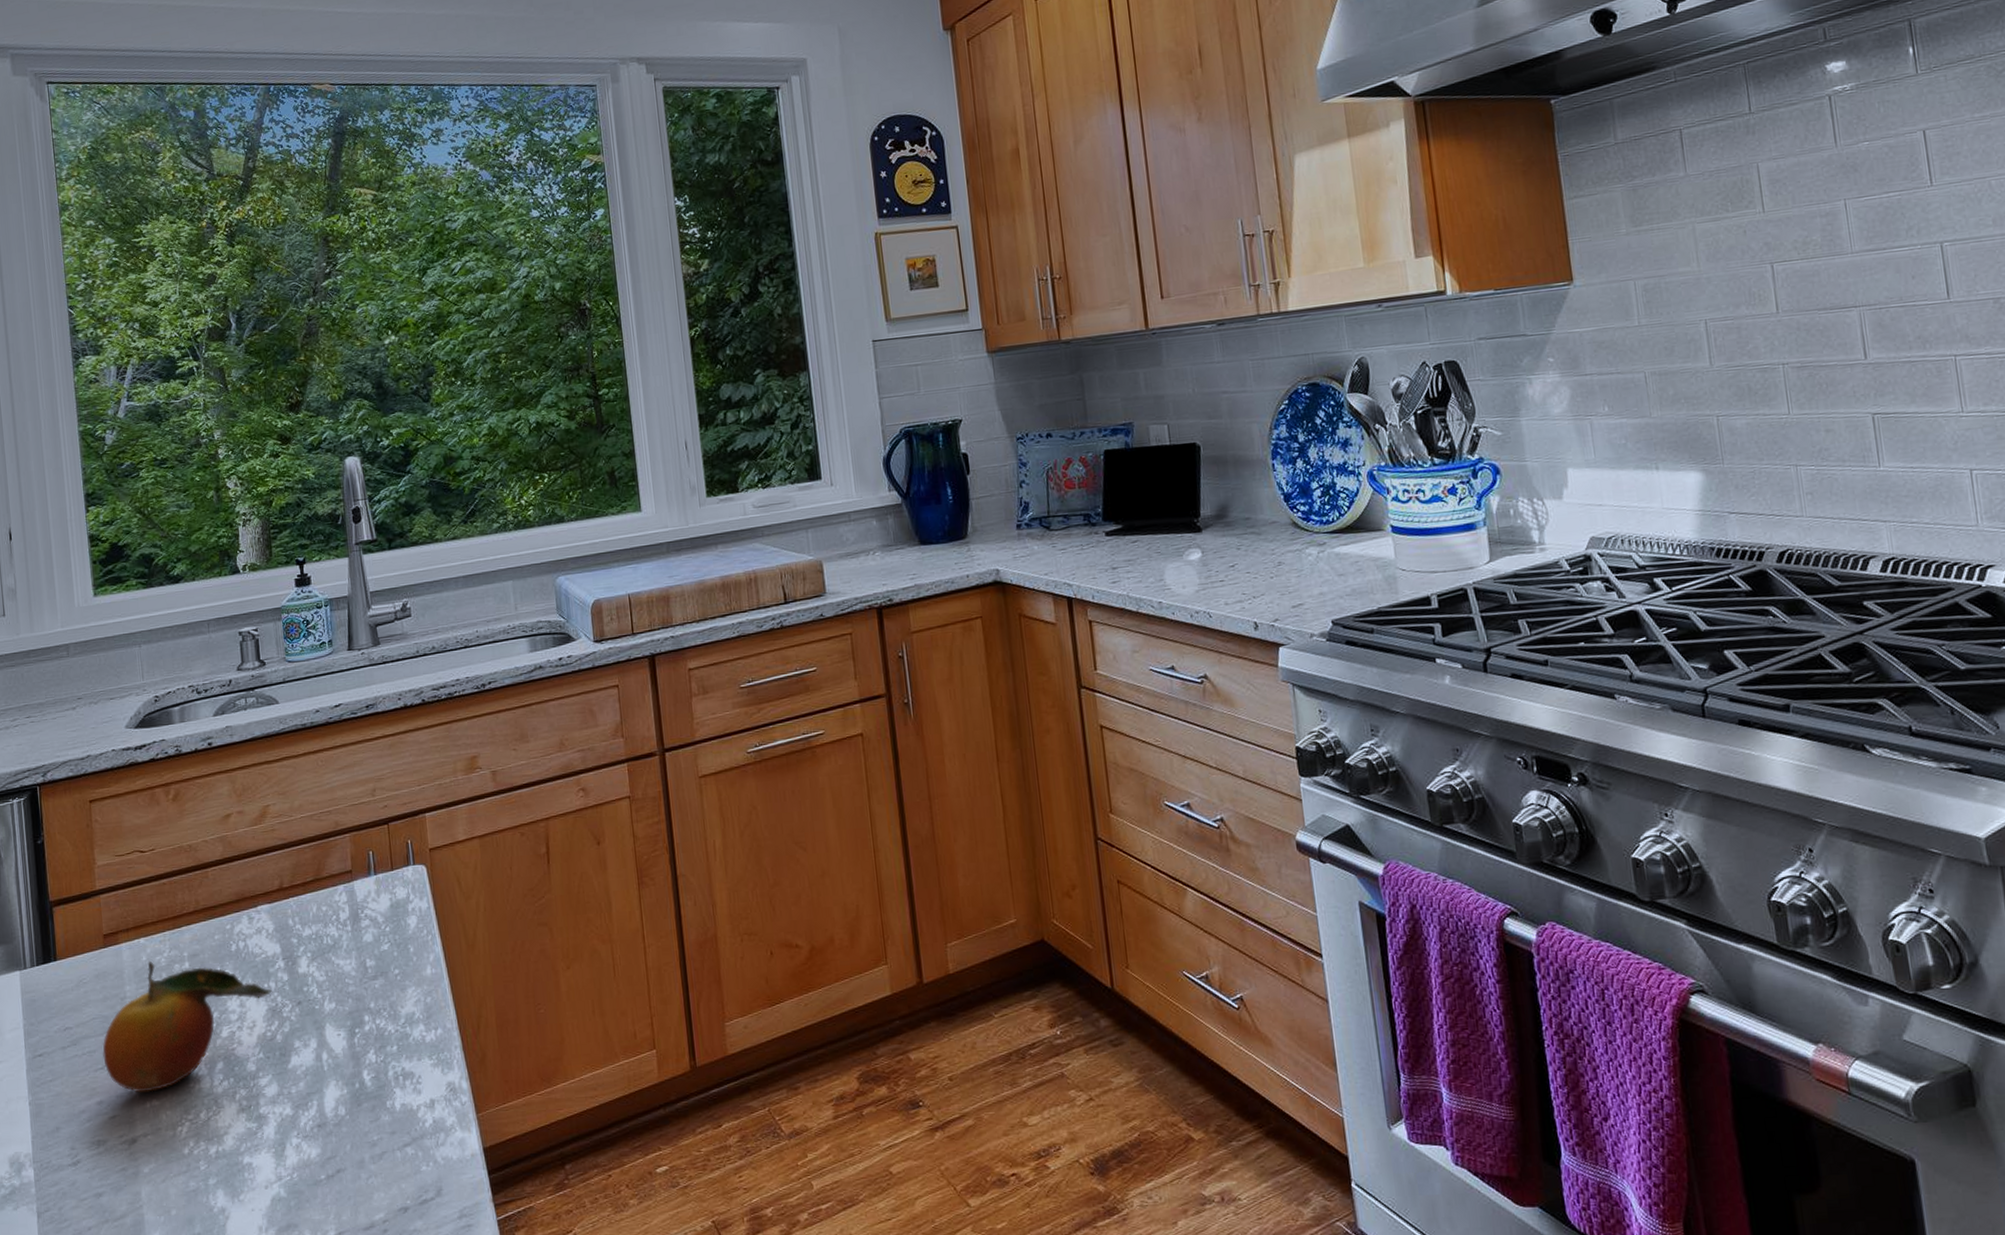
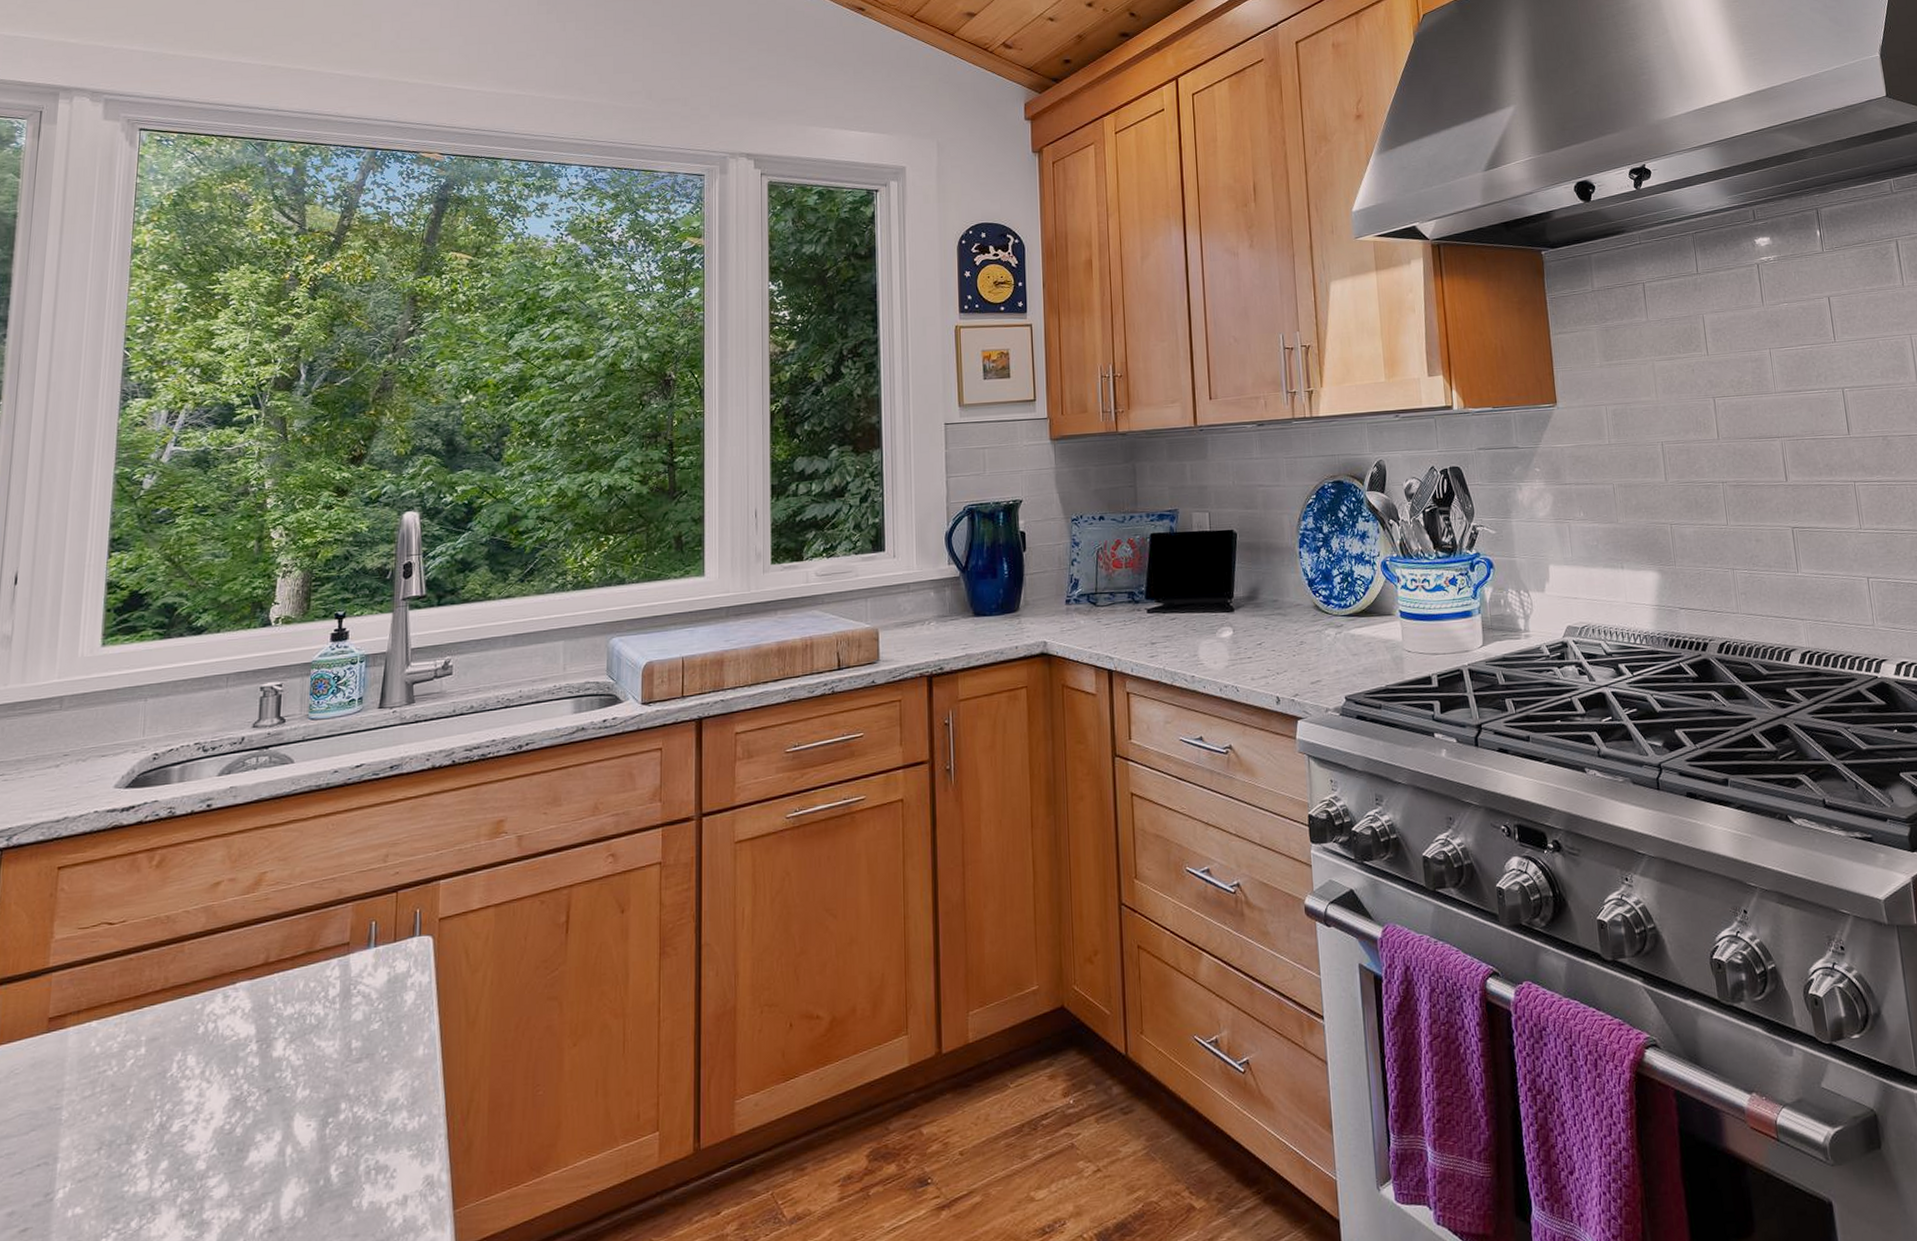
fruit: present [102,960,272,1093] -> none [24,1046,238,1200]

